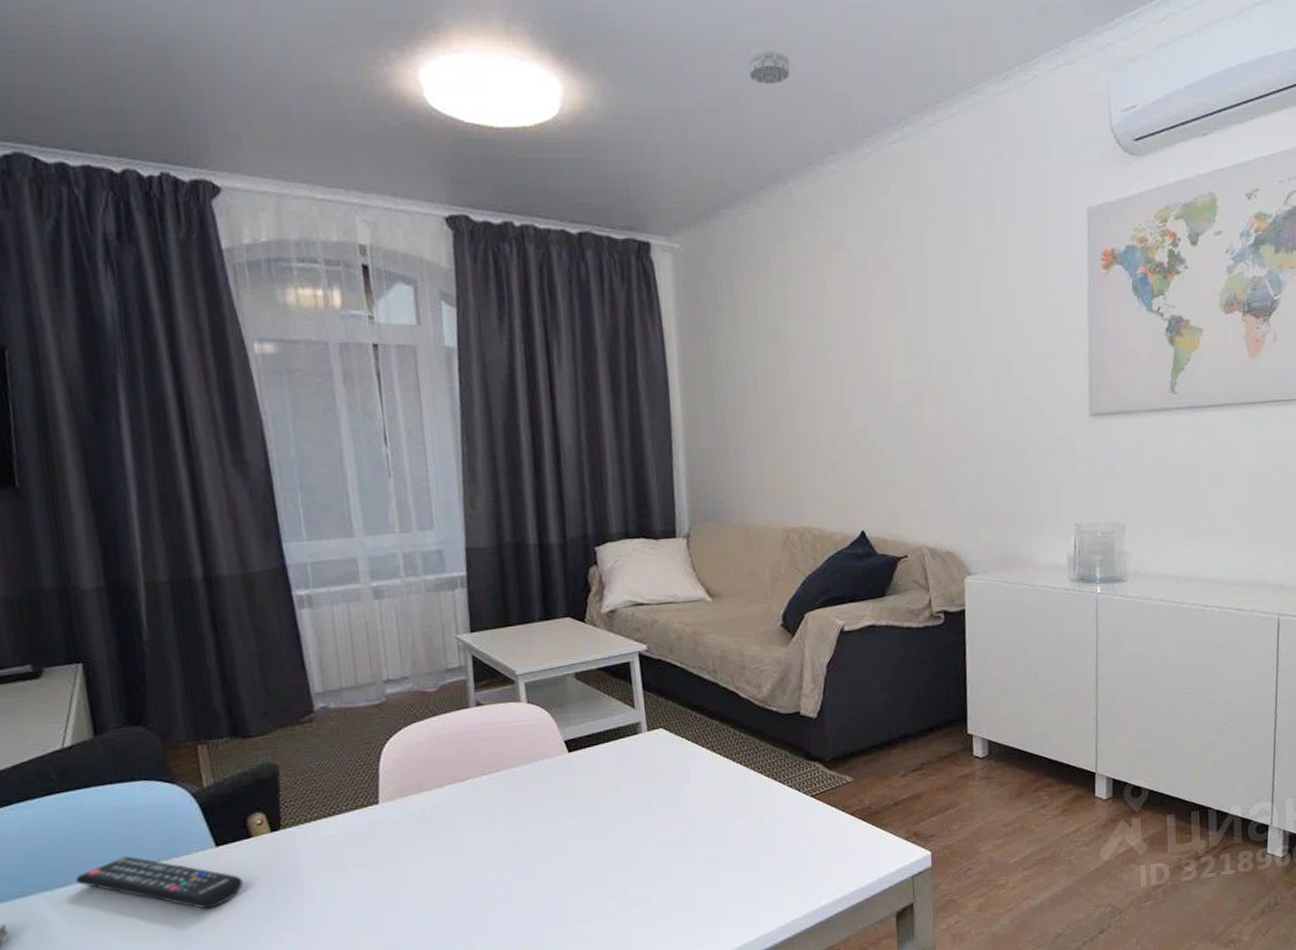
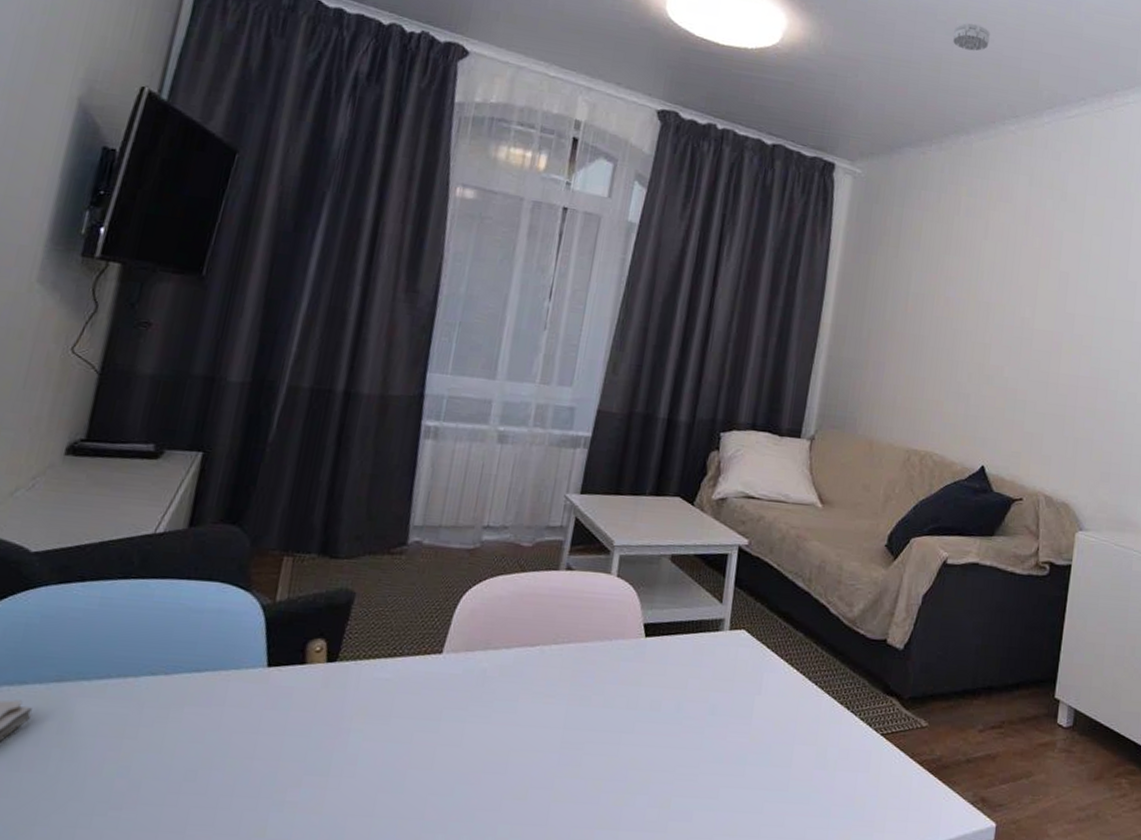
remote control: present [75,856,243,909] -> none [117,659,282,734]

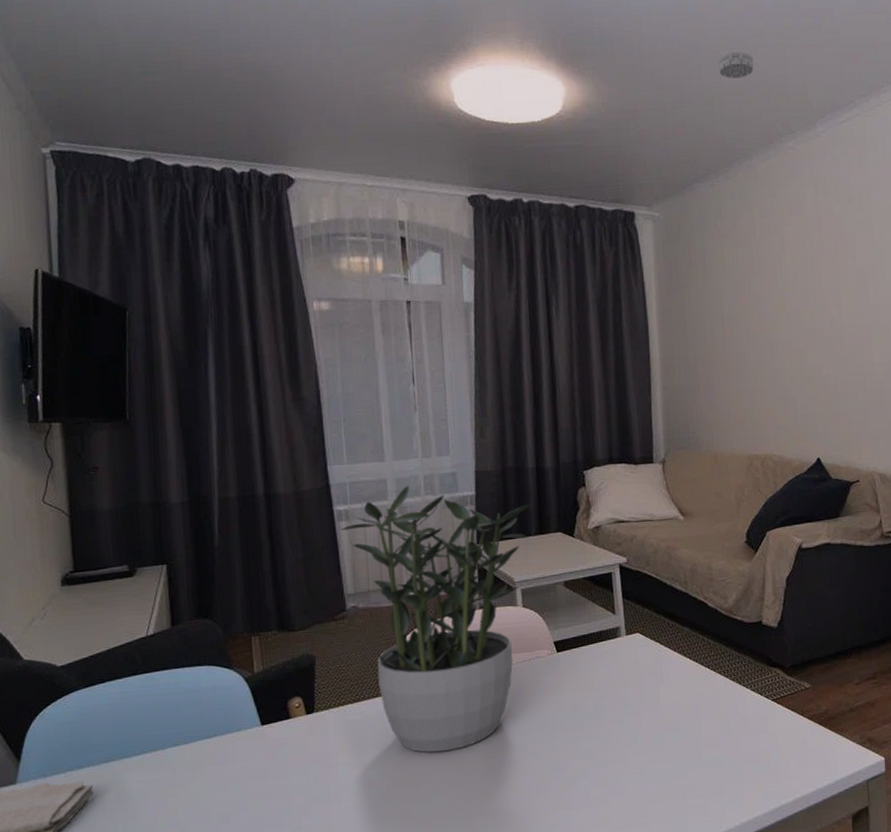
potted plant: none [422,411,655,735] -> present [341,485,532,753]

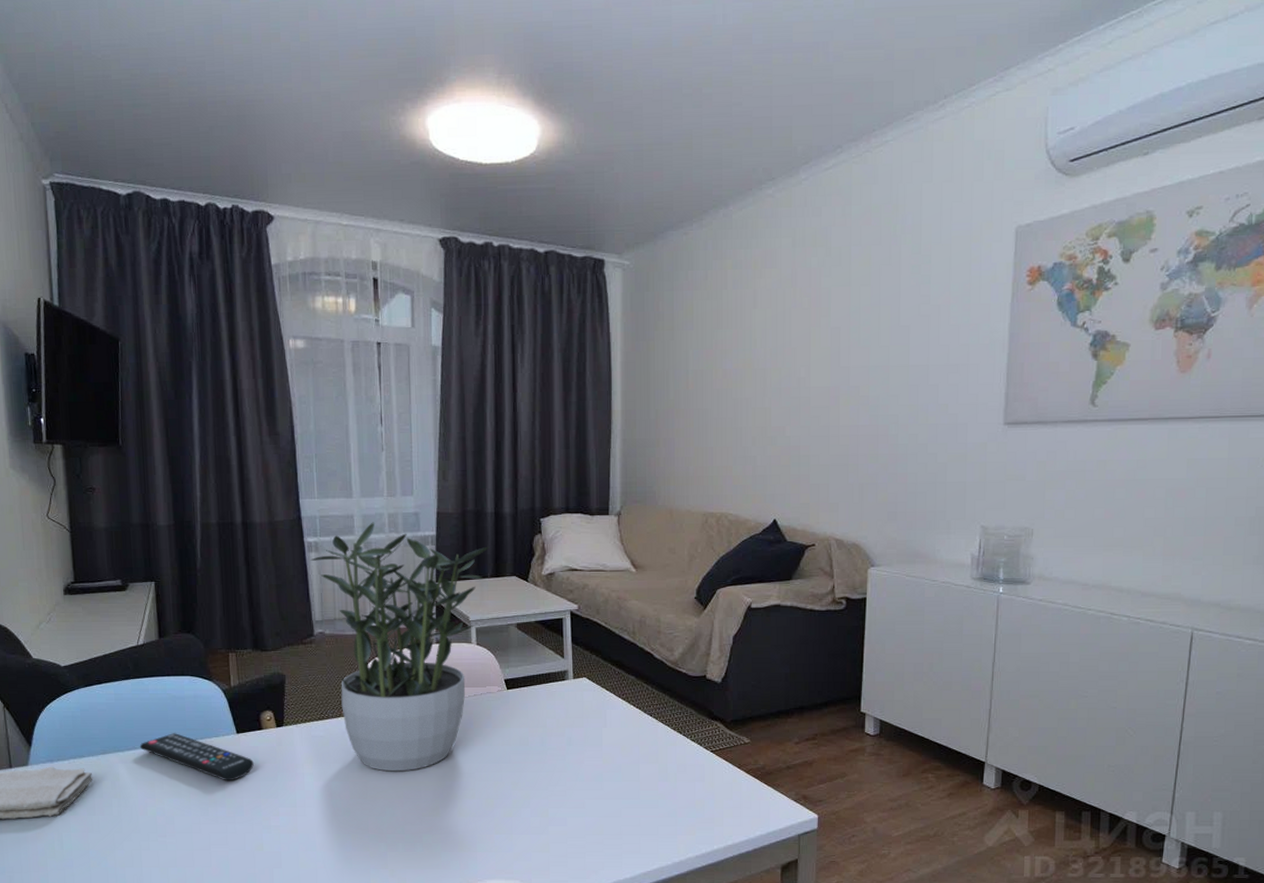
remote control: none [149,731,281,780] -> present [139,733,254,781]
smoke detector: present [718,51,754,79] -> none [700,89,737,120]

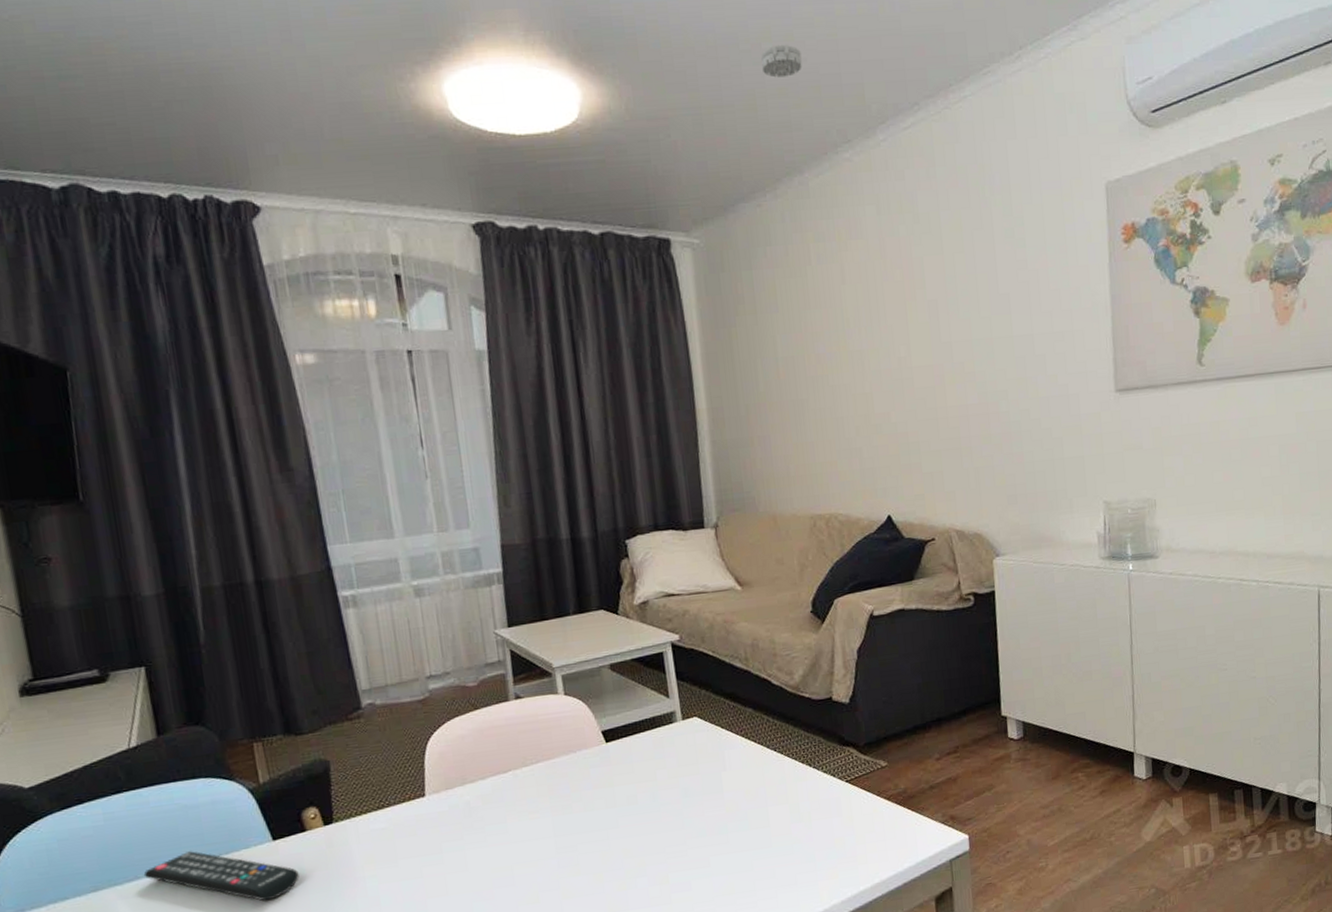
potted plant: present [310,522,490,772] -> none [348,564,569,859]
smoke detector: none [700,89,737,120] -> present [761,44,802,78]

